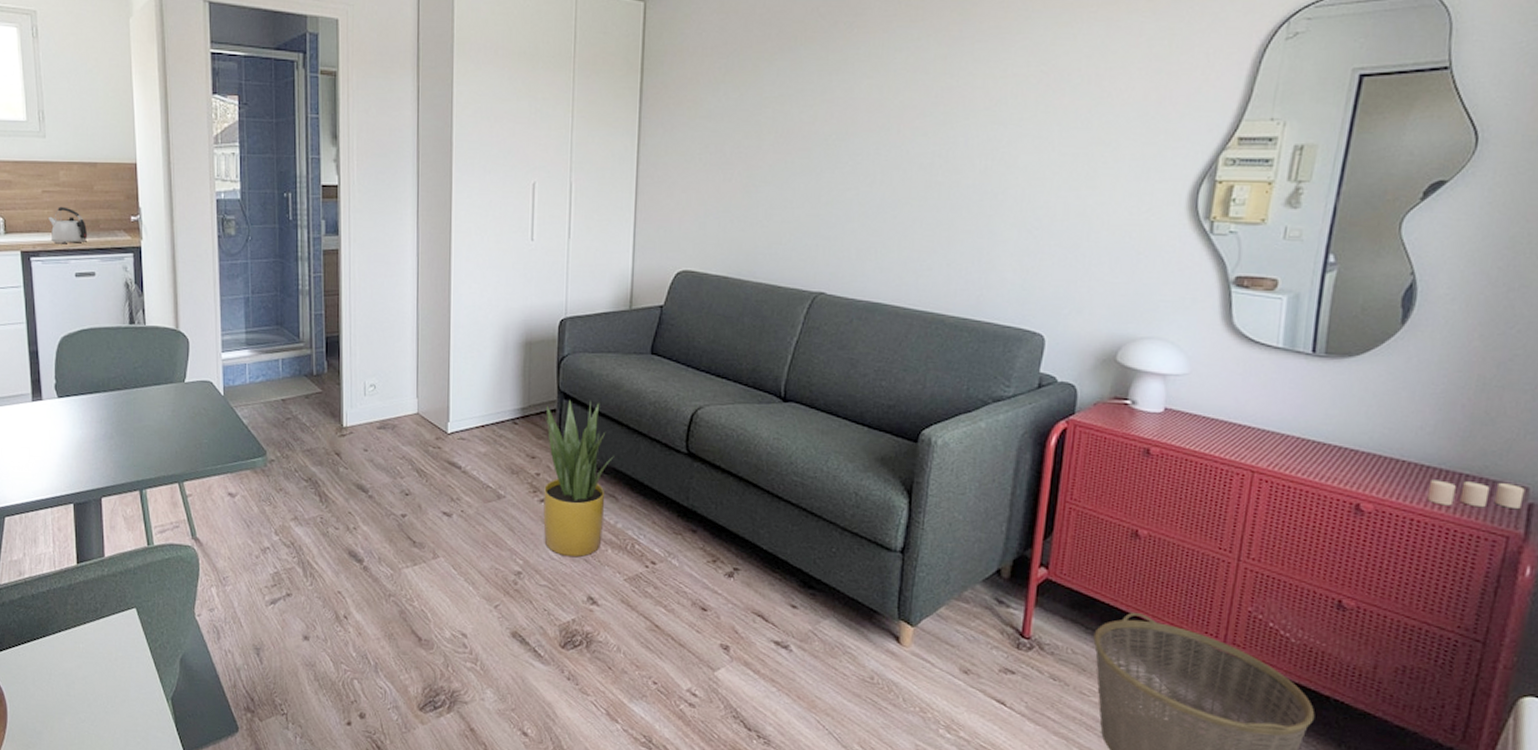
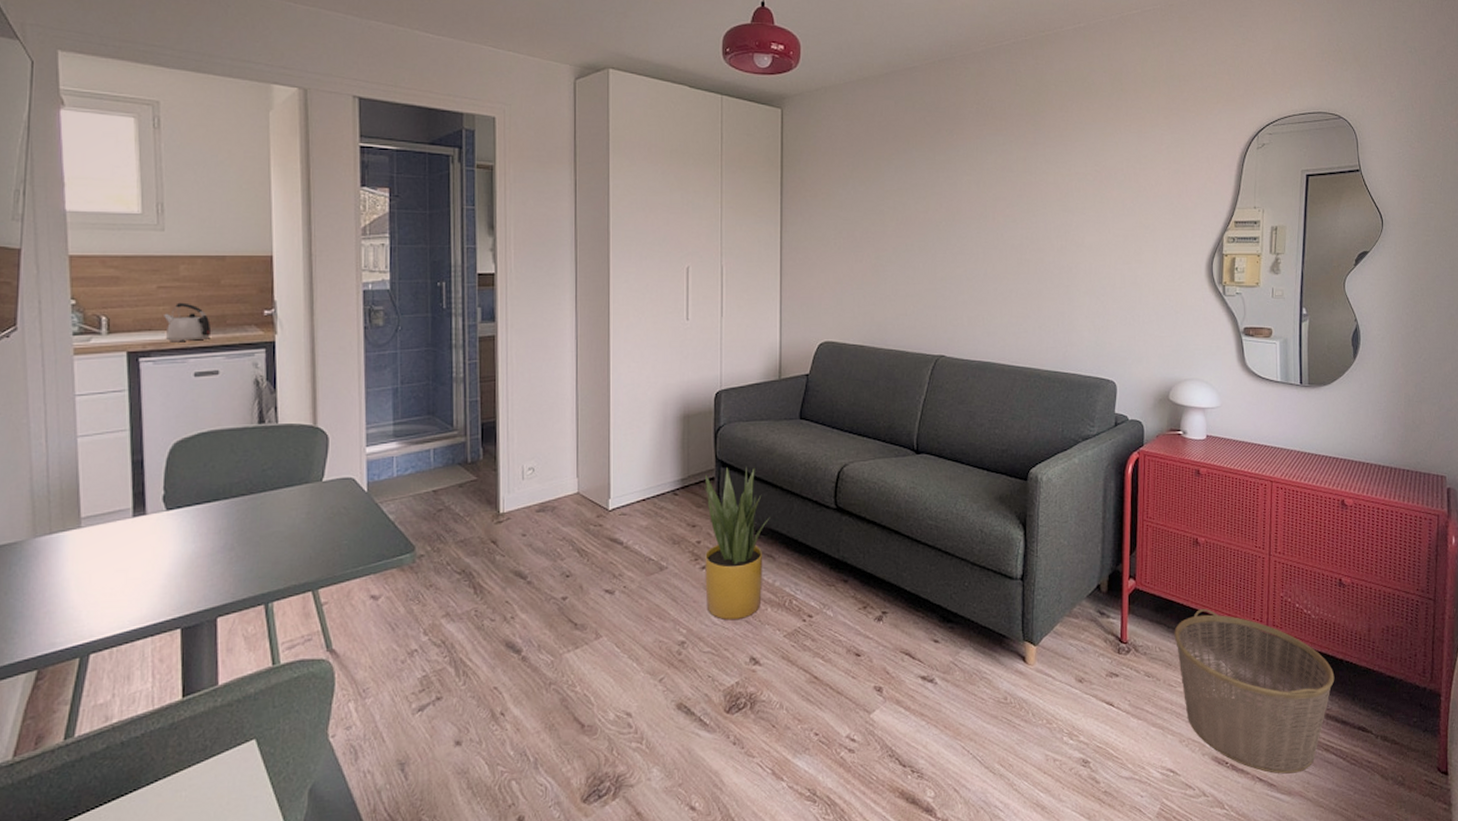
candle: present [1427,479,1525,510] -> none [1385,474,1444,496]

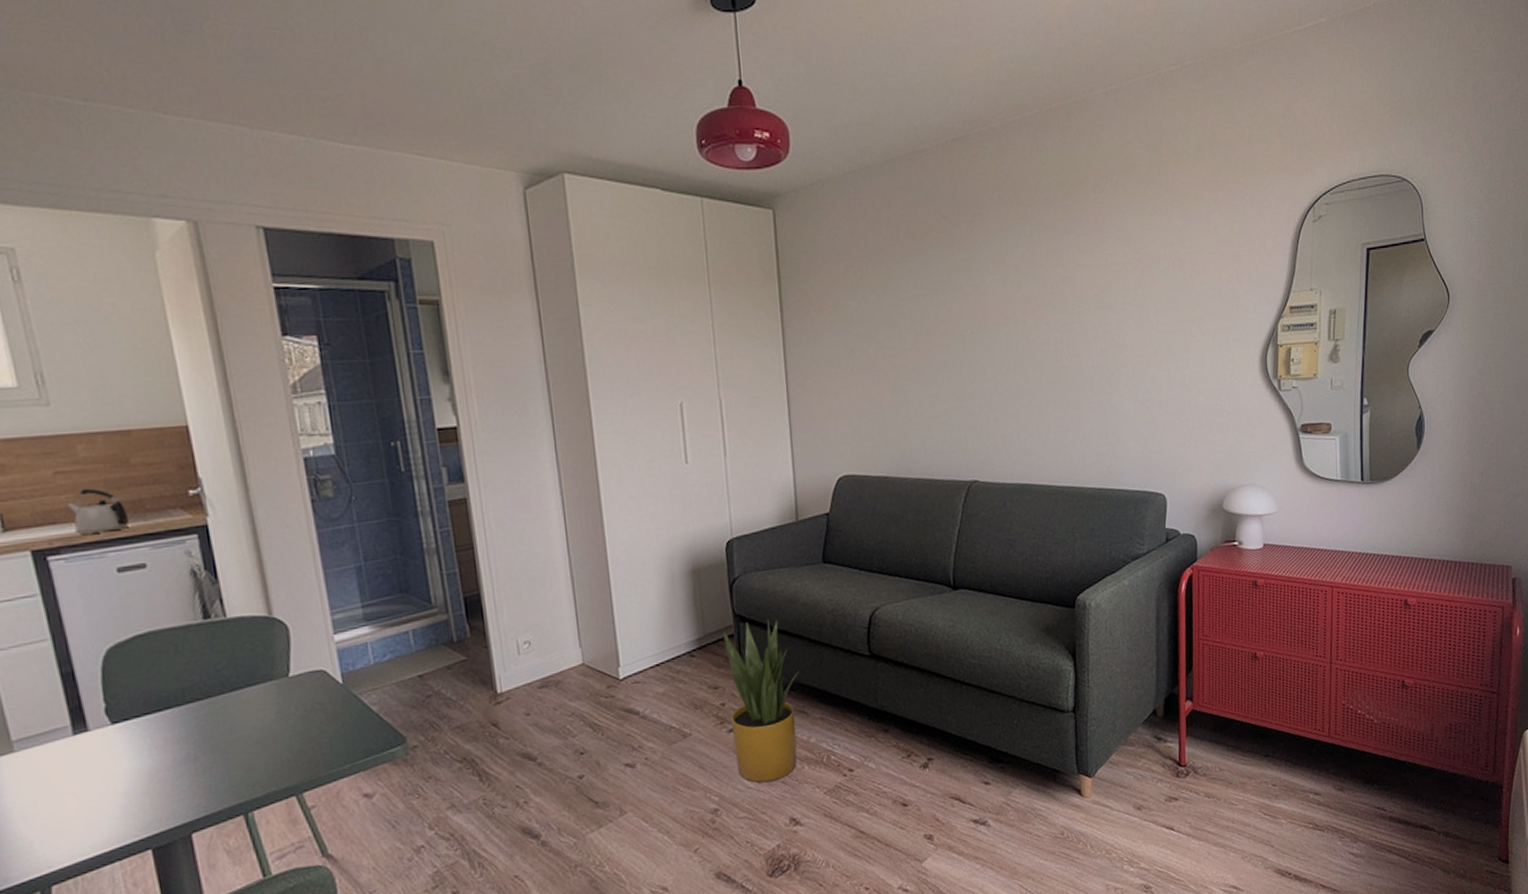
basket: present [1174,608,1335,774] -> none [1234,723,1397,879]

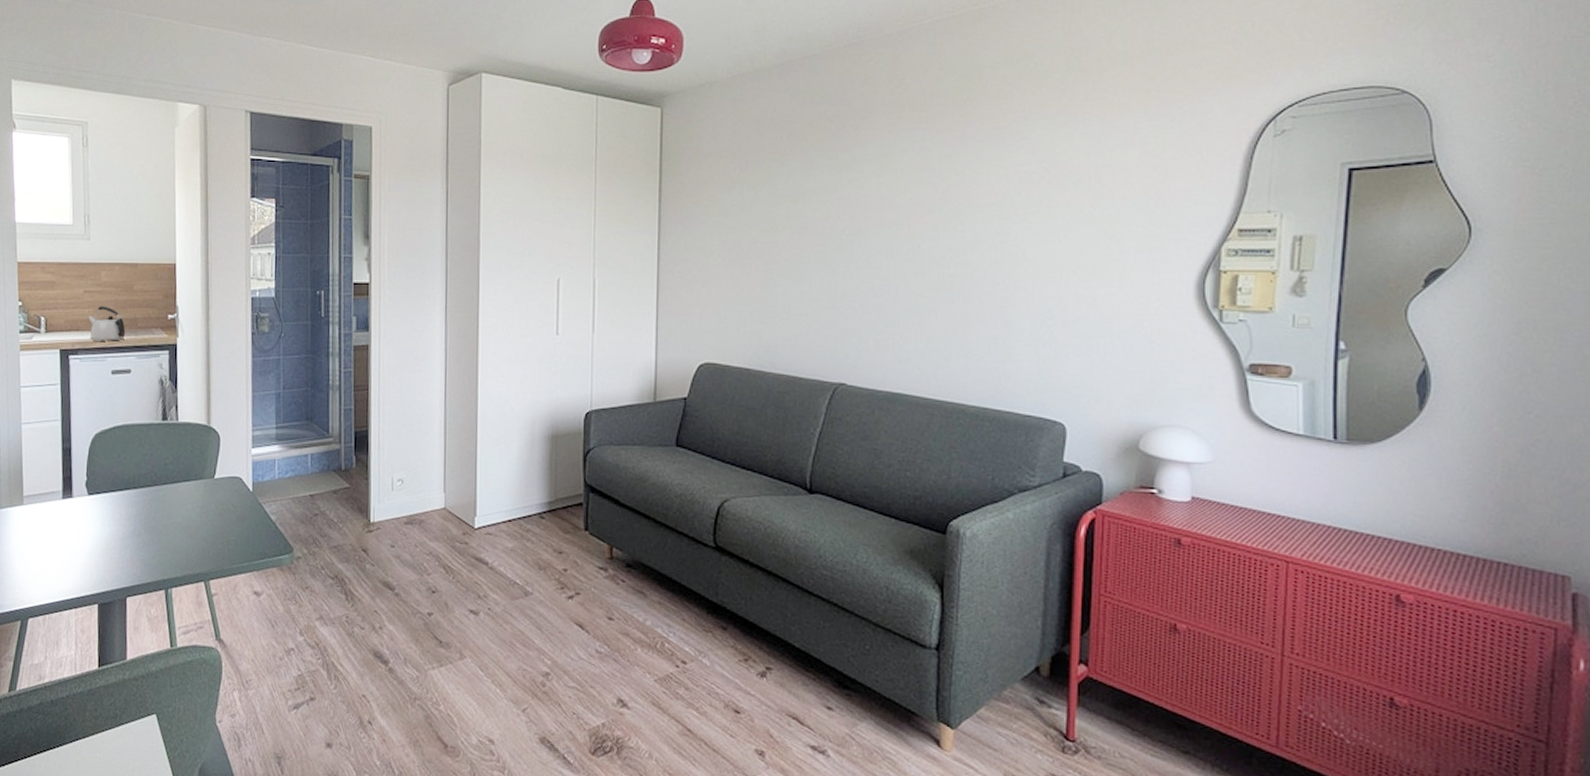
planter: present [722,620,799,783] -> none [571,494,642,657]

